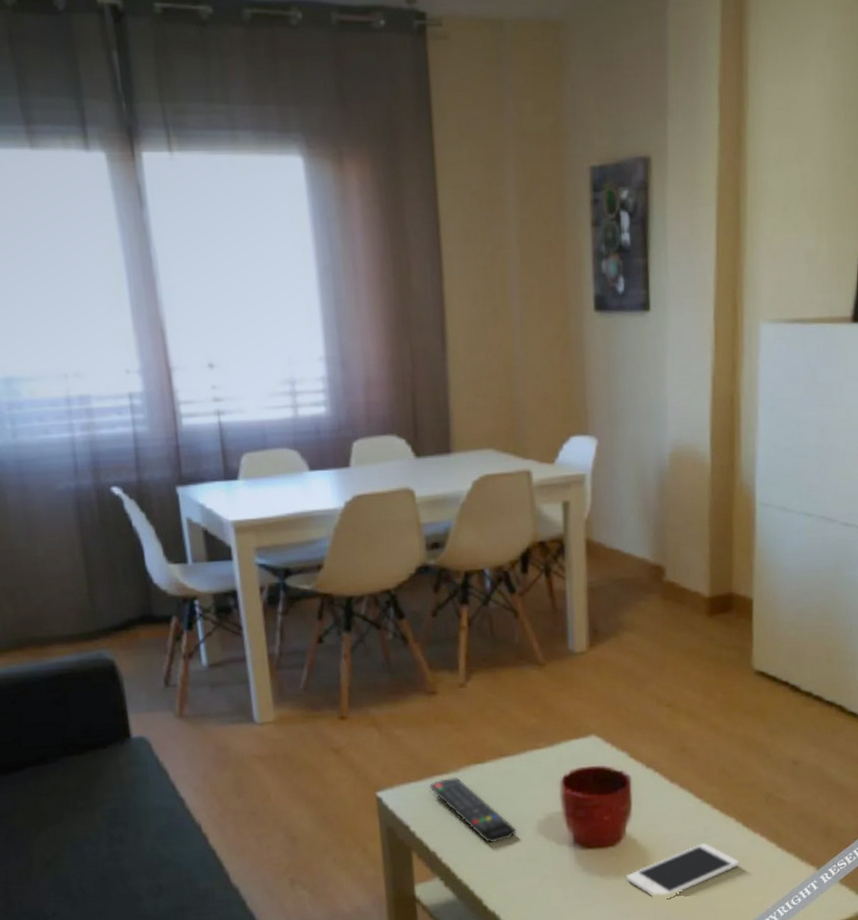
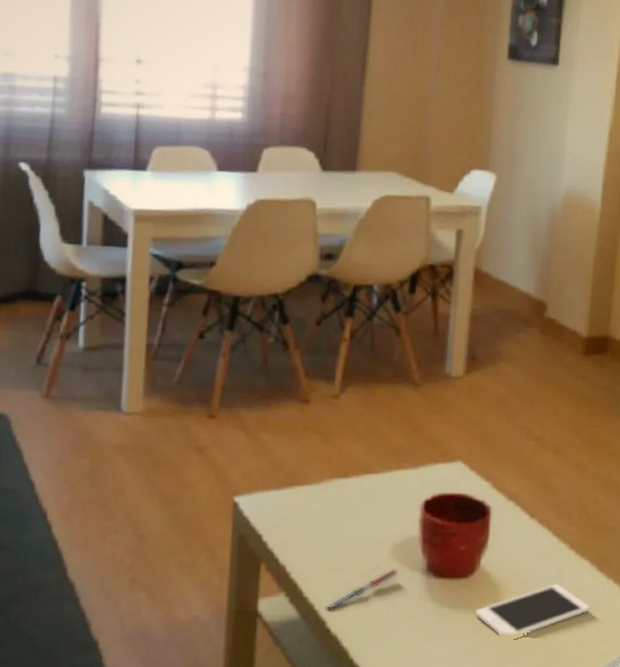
remote control: present [429,777,517,844] -> none [289,490,371,563]
pen: none [480,844,546,890] -> present [326,568,398,612]

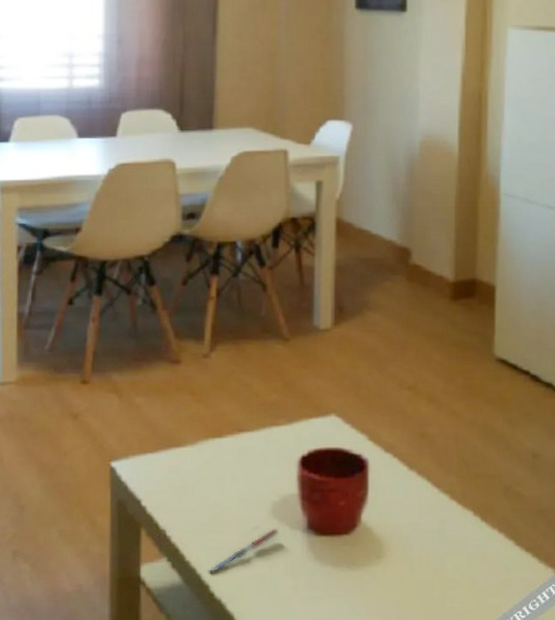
cell phone: present [474,583,590,635] -> none [359,535,476,592]

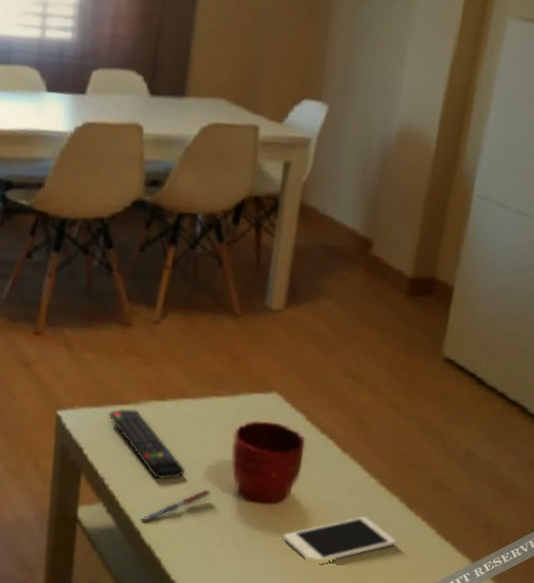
remote control: none [165,451,250,524] -> present [109,408,186,480]
cell phone: none [359,535,476,592] -> present [282,516,397,561]

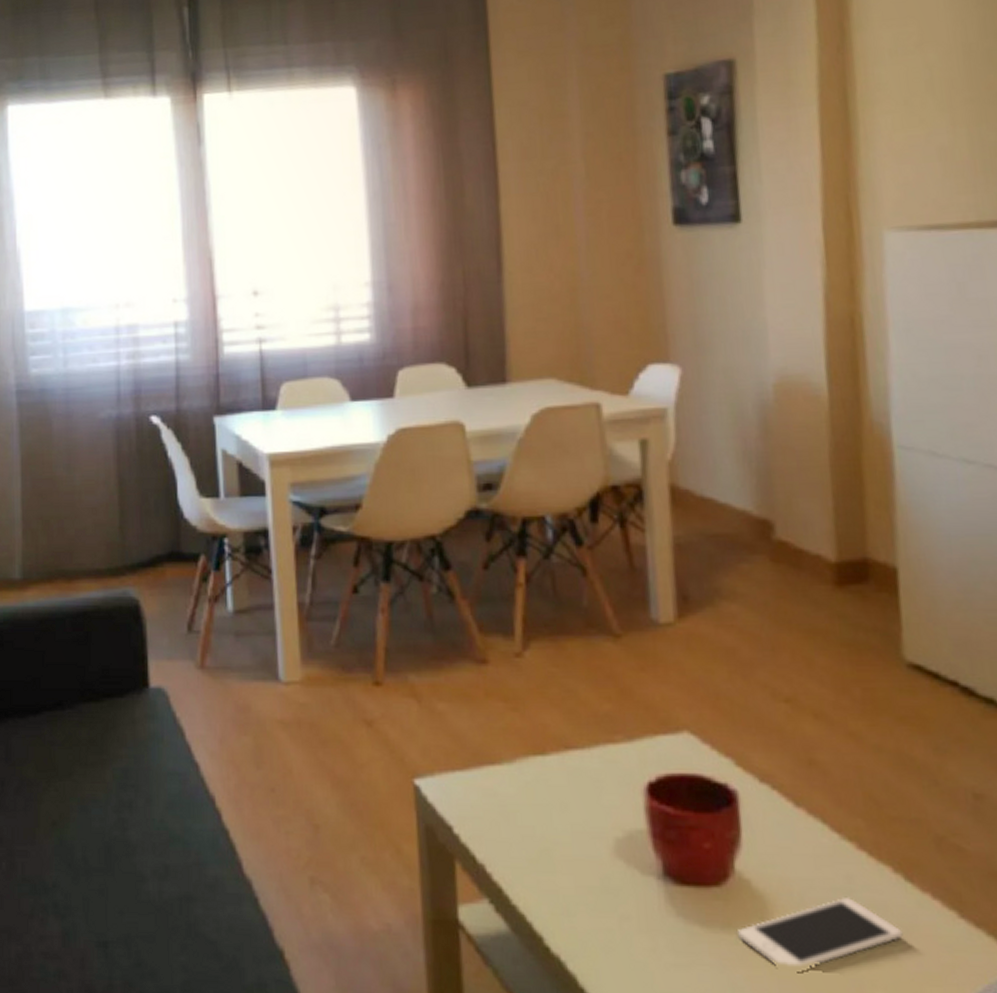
remote control: present [109,408,186,480] -> none [478,770,588,863]
pen: present [141,488,211,524] -> none [540,870,626,925]

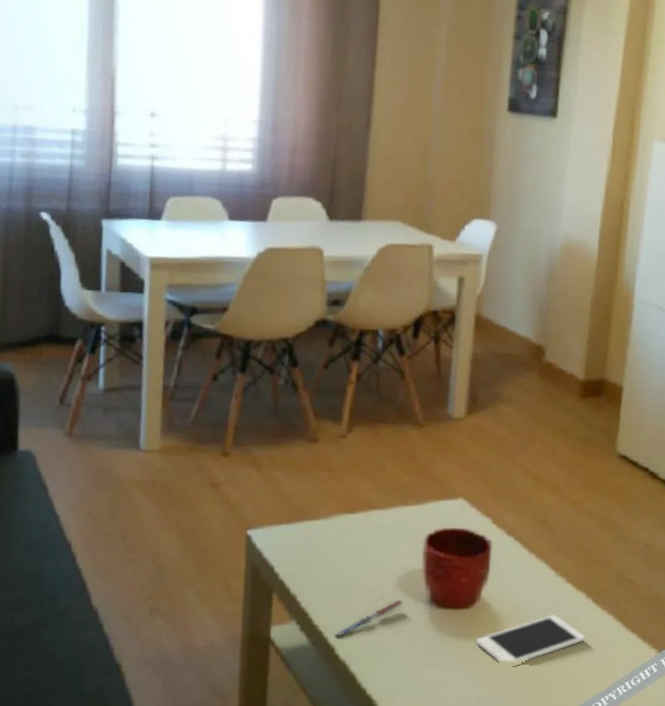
pen: none [540,870,626,925] -> present [334,598,403,639]

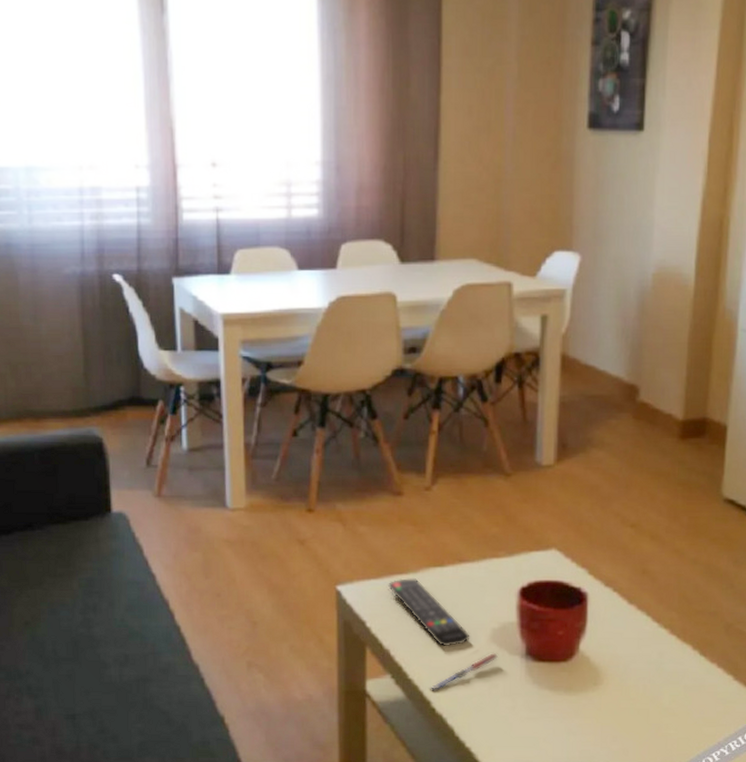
remote control: none [299,524,377,593] -> present [388,578,470,647]
cell phone: present [475,614,586,663] -> none [575,667,693,717]

